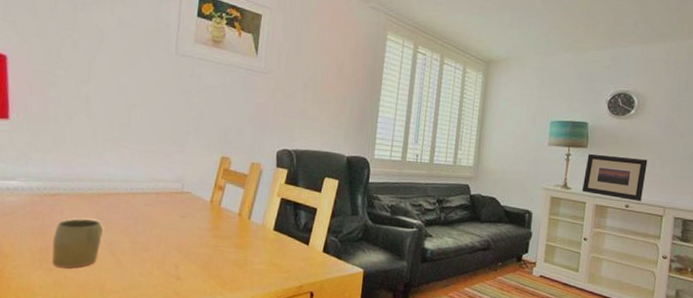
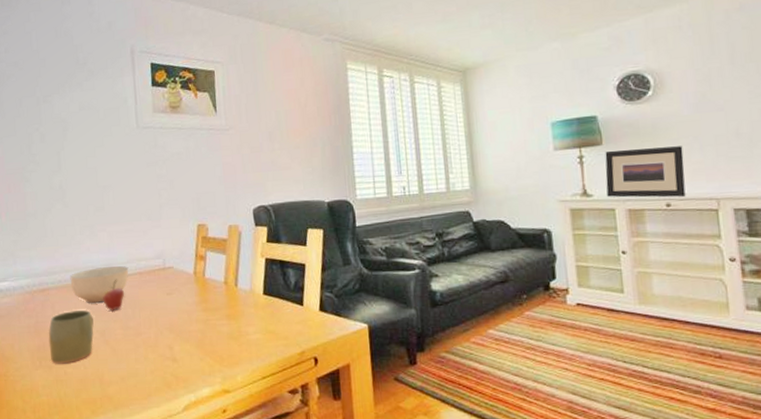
bowl: none [83,181,146,215] -> present [70,266,129,303]
fruit: none [115,195,139,224] -> present [102,279,125,310]

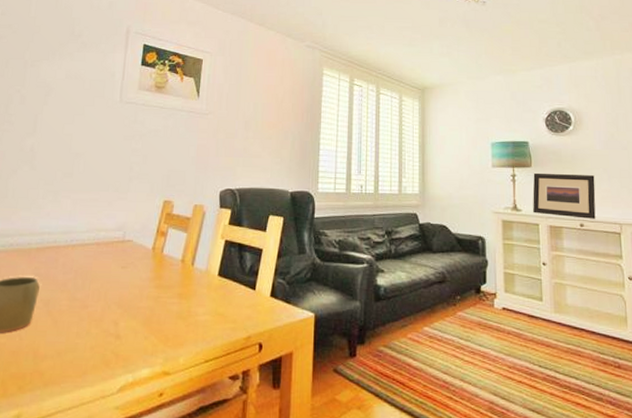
bowl: present [70,266,129,303] -> none [22,234,87,270]
fruit: present [102,279,125,310] -> none [53,247,78,280]

